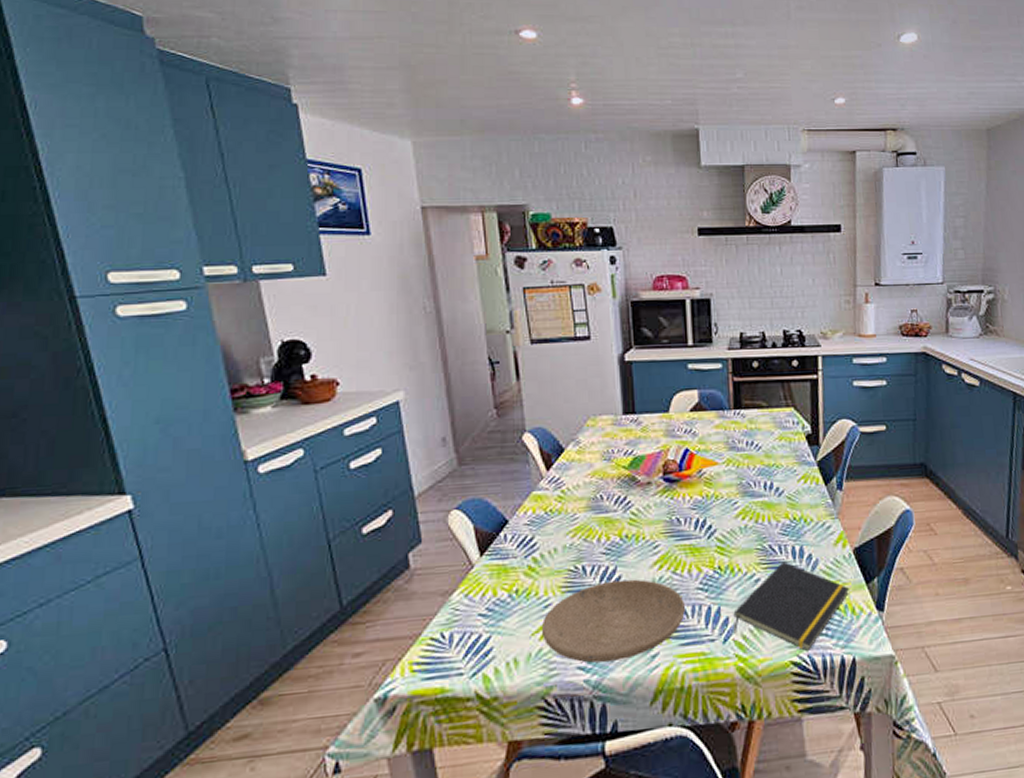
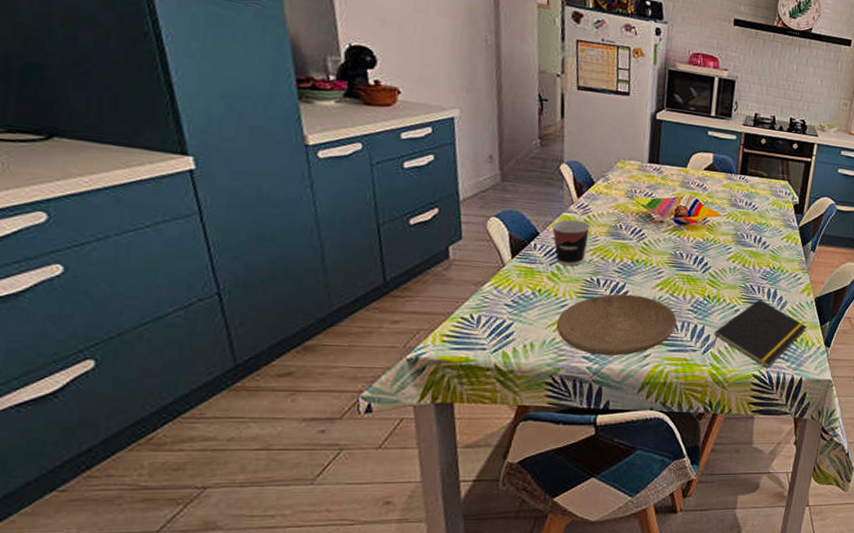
cup: none [521,498,566,556] -> present [551,219,590,267]

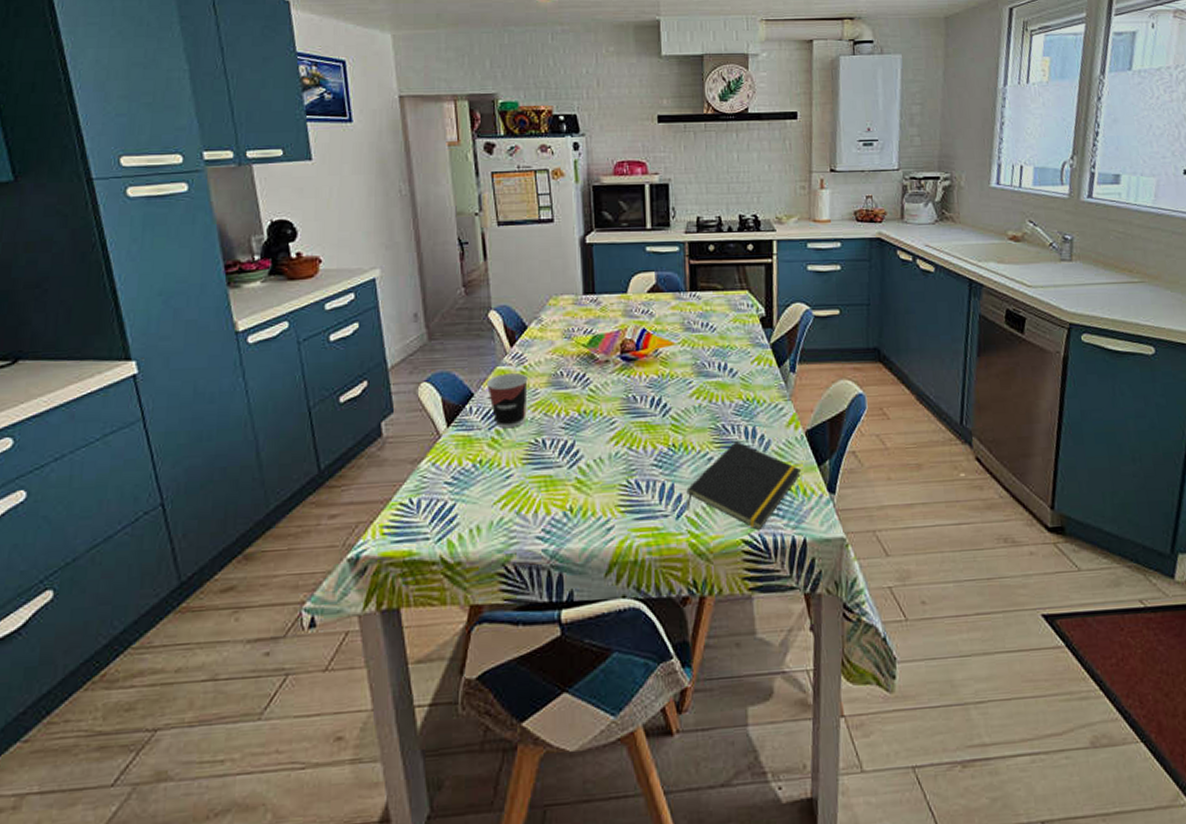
plate: present [556,294,677,356] -> none [502,453,640,533]

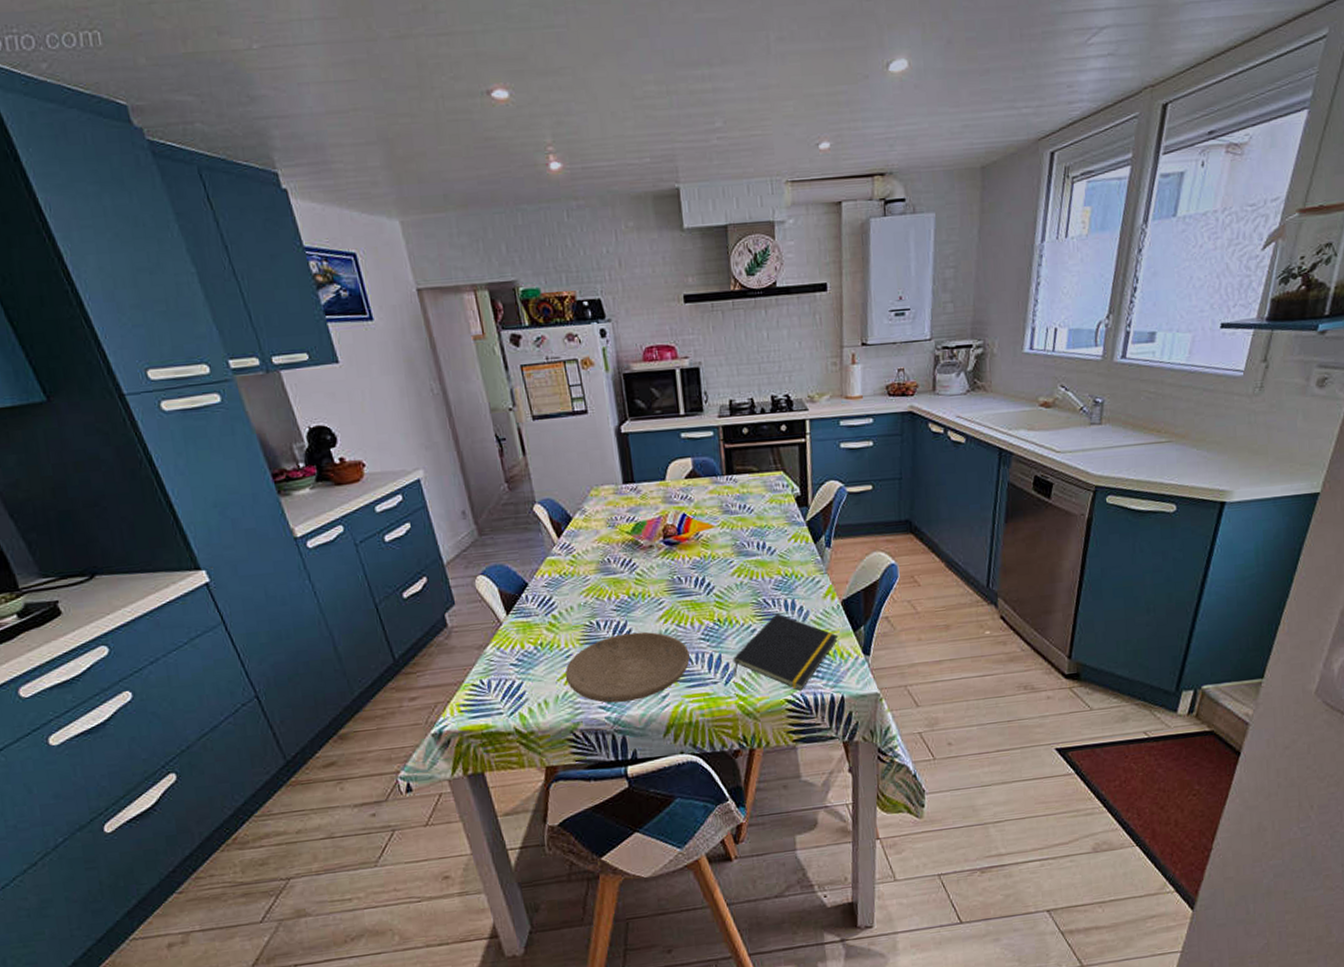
cup: present [486,373,528,429] -> none [538,562,580,614]
plate: none [502,453,640,533] -> present [565,631,690,703]

